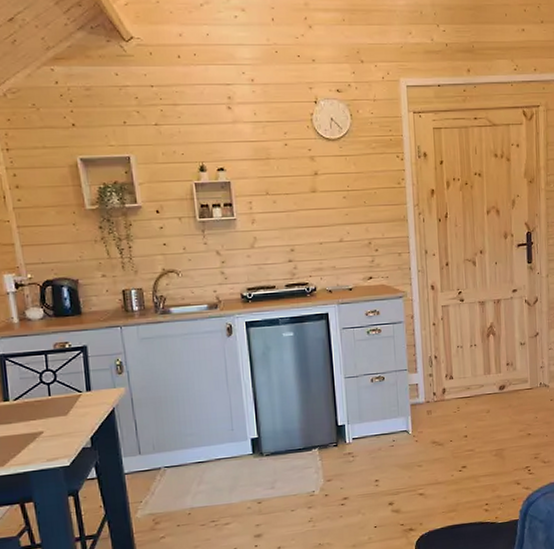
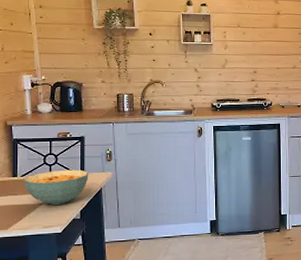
cereal bowl: none [18,387,97,433] -> present [24,169,89,205]

